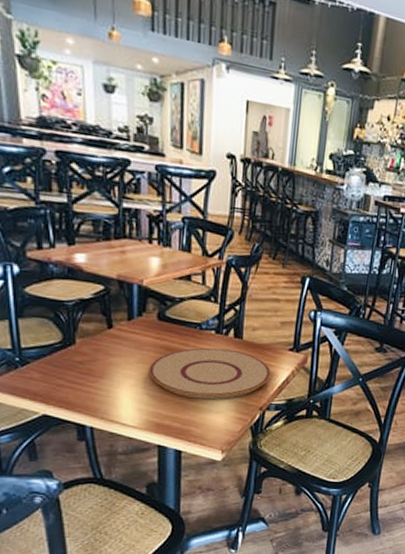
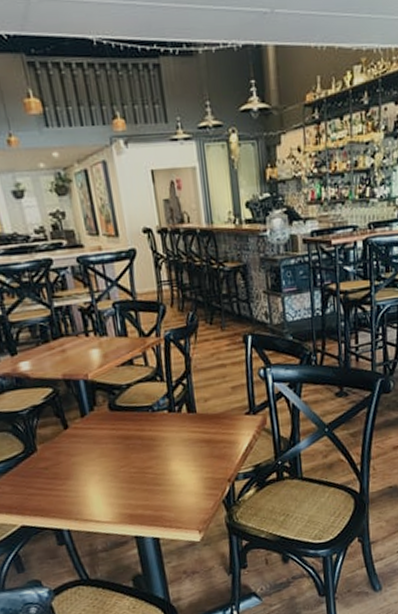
plate: present [148,347,271,400] -> none [111,425,232,483]

